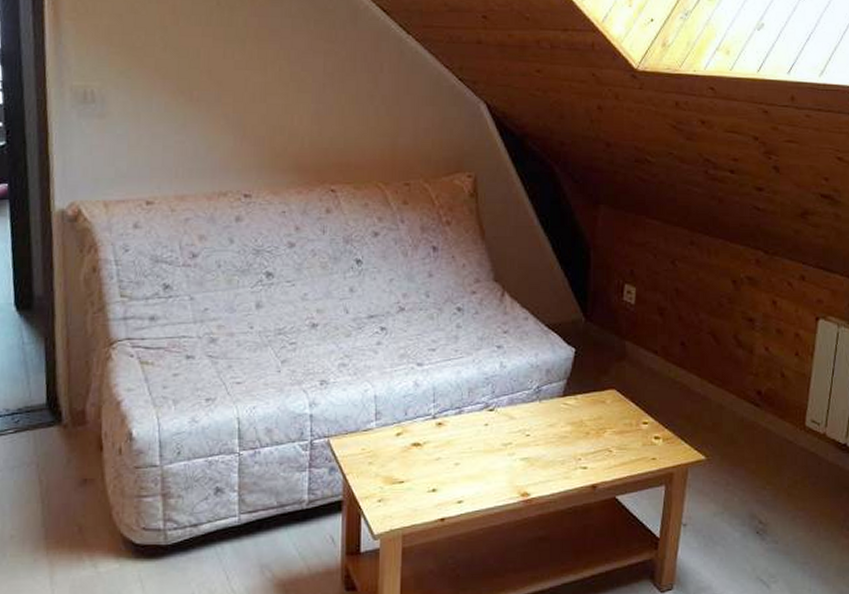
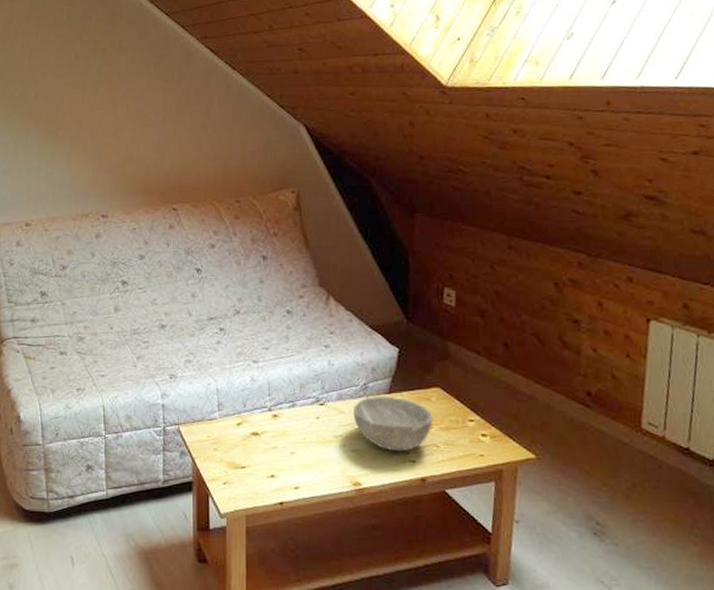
bowl: none [524,399,607,458] -> present [352,396,434,452]

